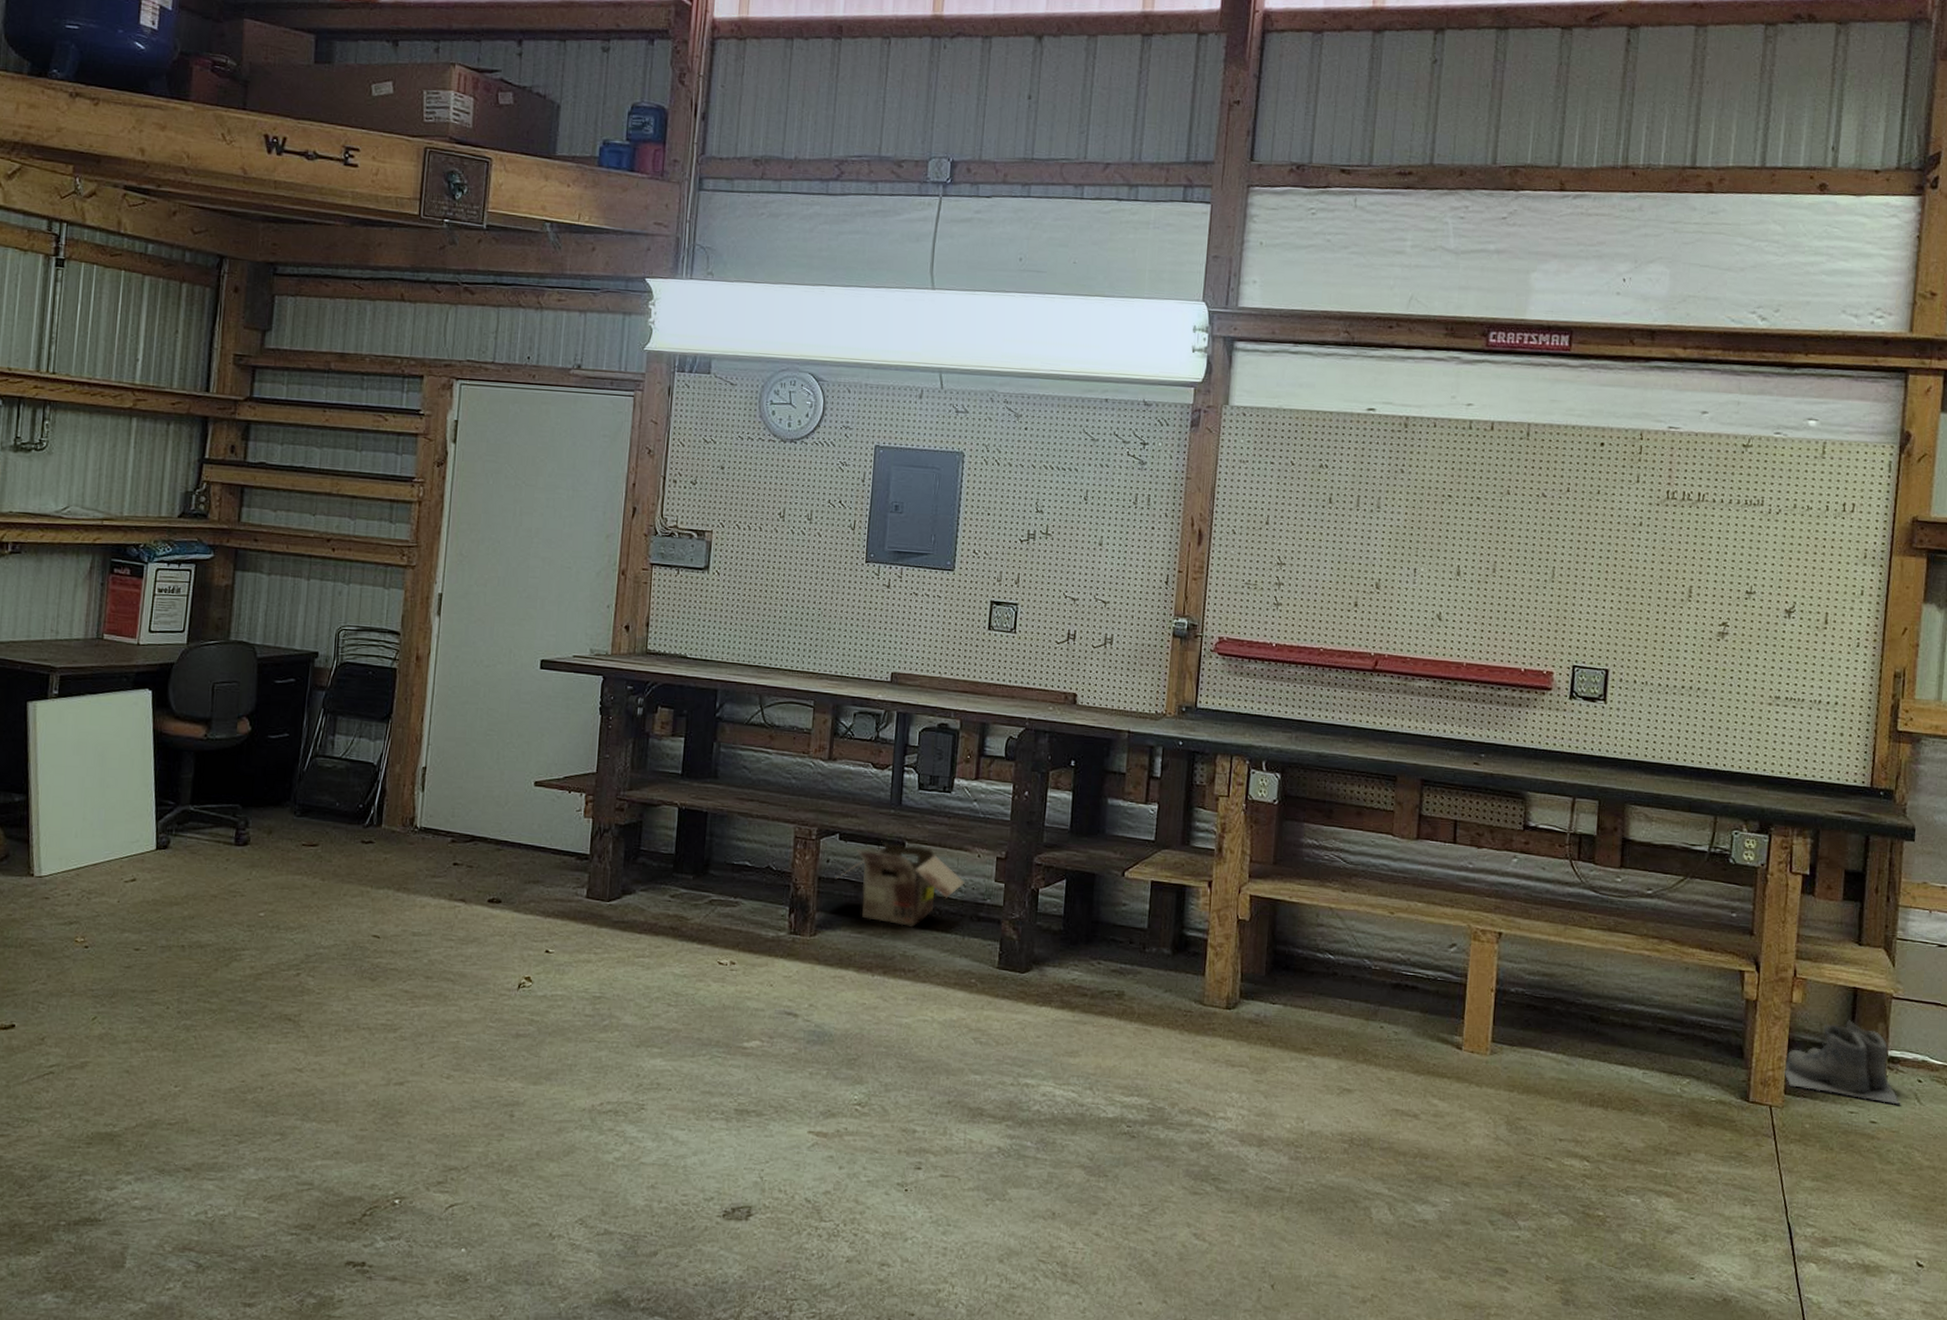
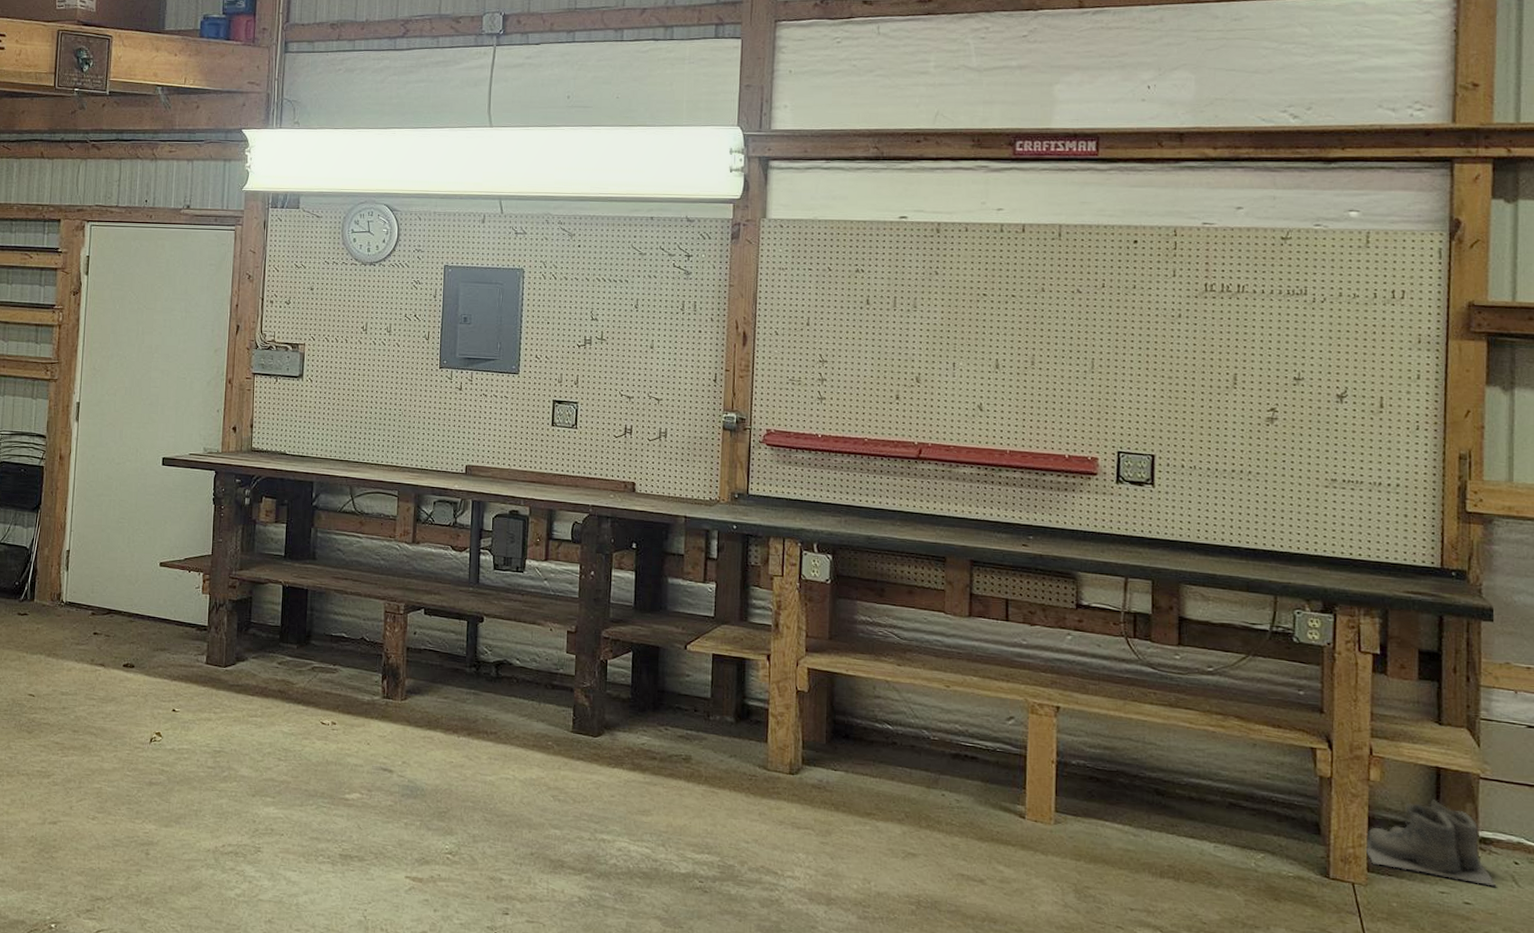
cardboard box: present [836,840,965,927] -> none [422,615,539,693]

